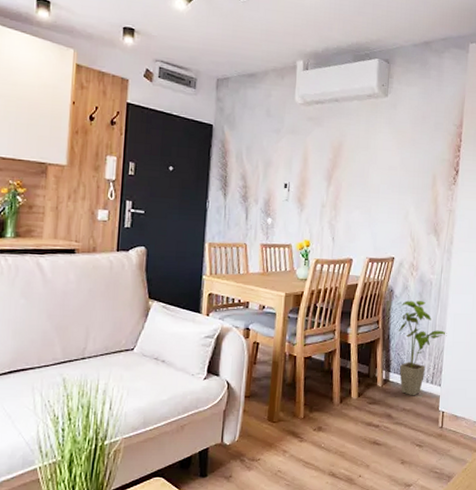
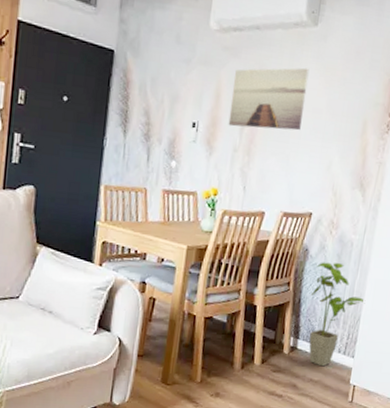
wall art: none [316,132,383,186] -> present [228,67,310,131]

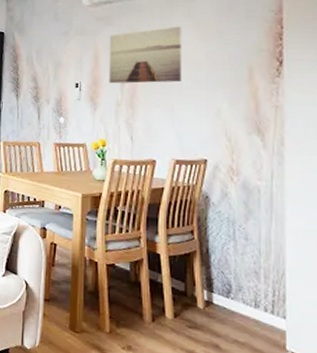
house plant: present [309,262,366,367] -> none [219,209,288,327]

